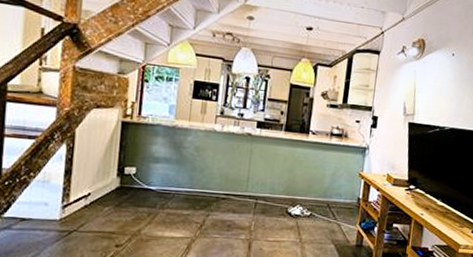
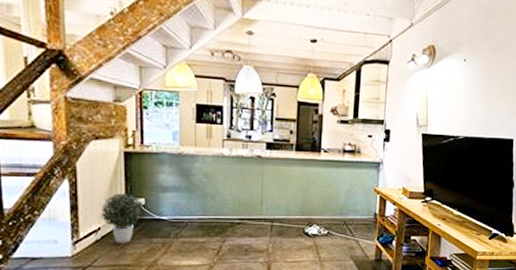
potted plant: none [91,160,134,211] -> present [100,192,144,243]

